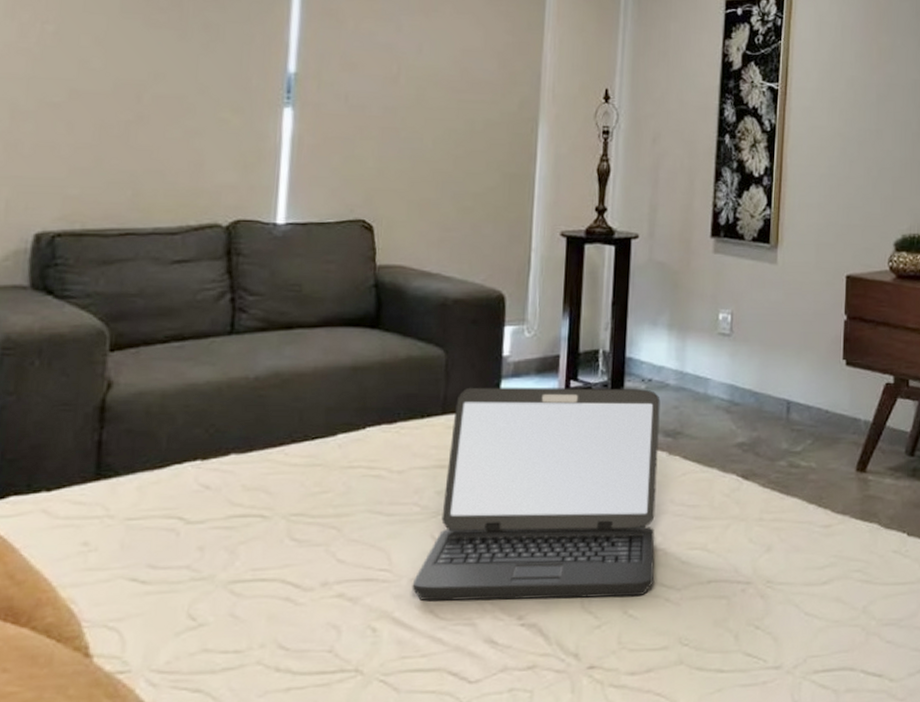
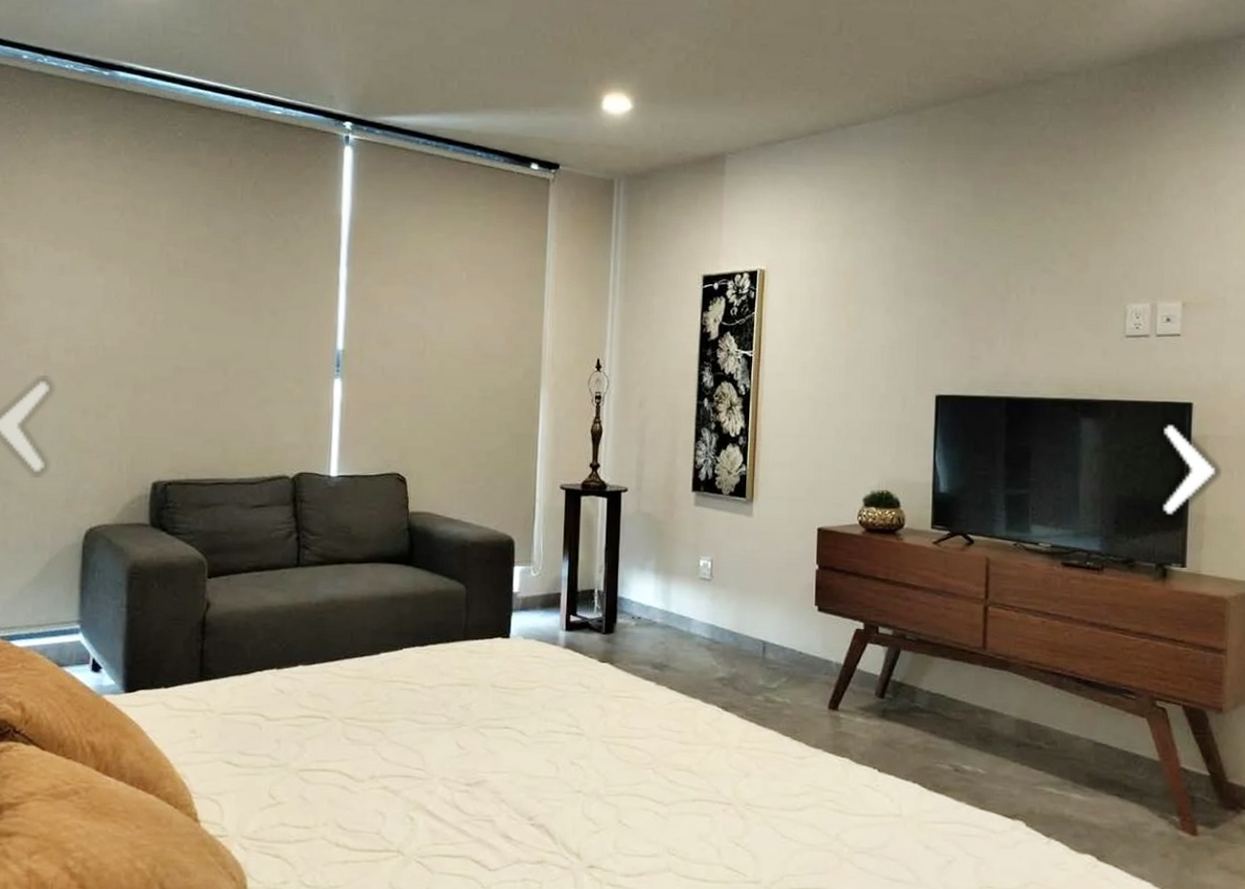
laptop: present [412,387,661,602] -> none [441,617,649,808]

